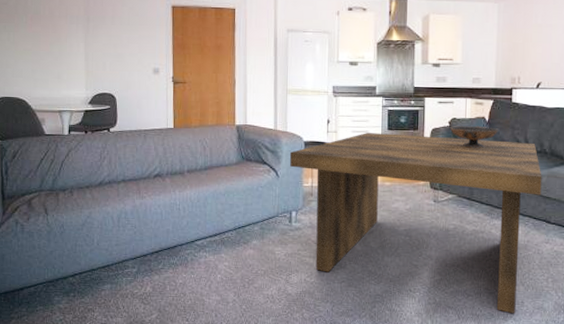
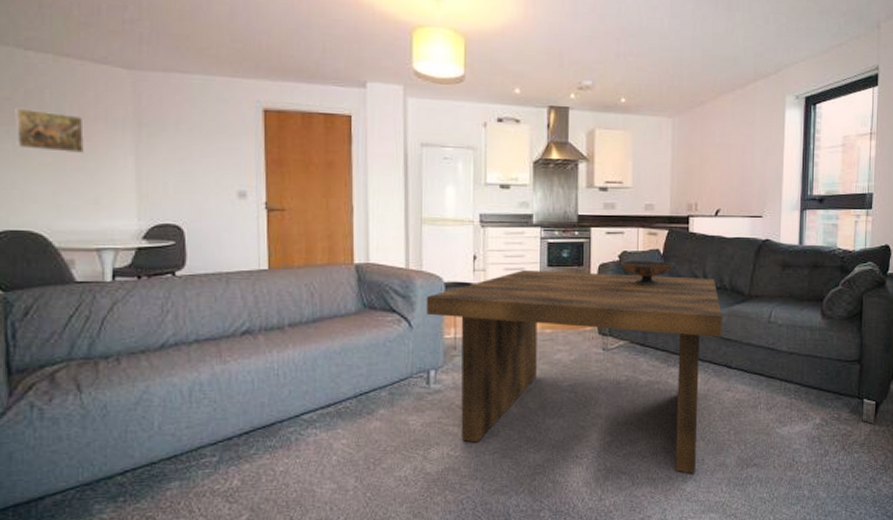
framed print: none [9,10,52,42] -> present [15,107,84,154]

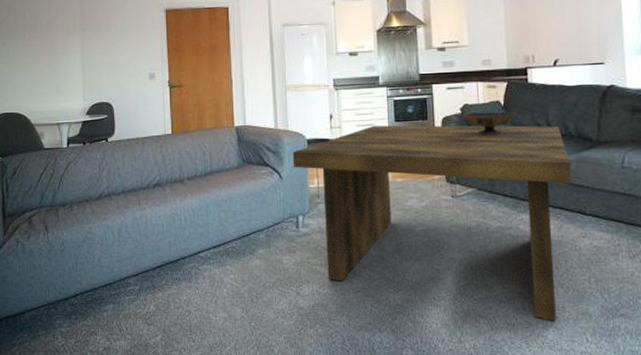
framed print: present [15,107,84,154] -> none [9,26,49,55]

